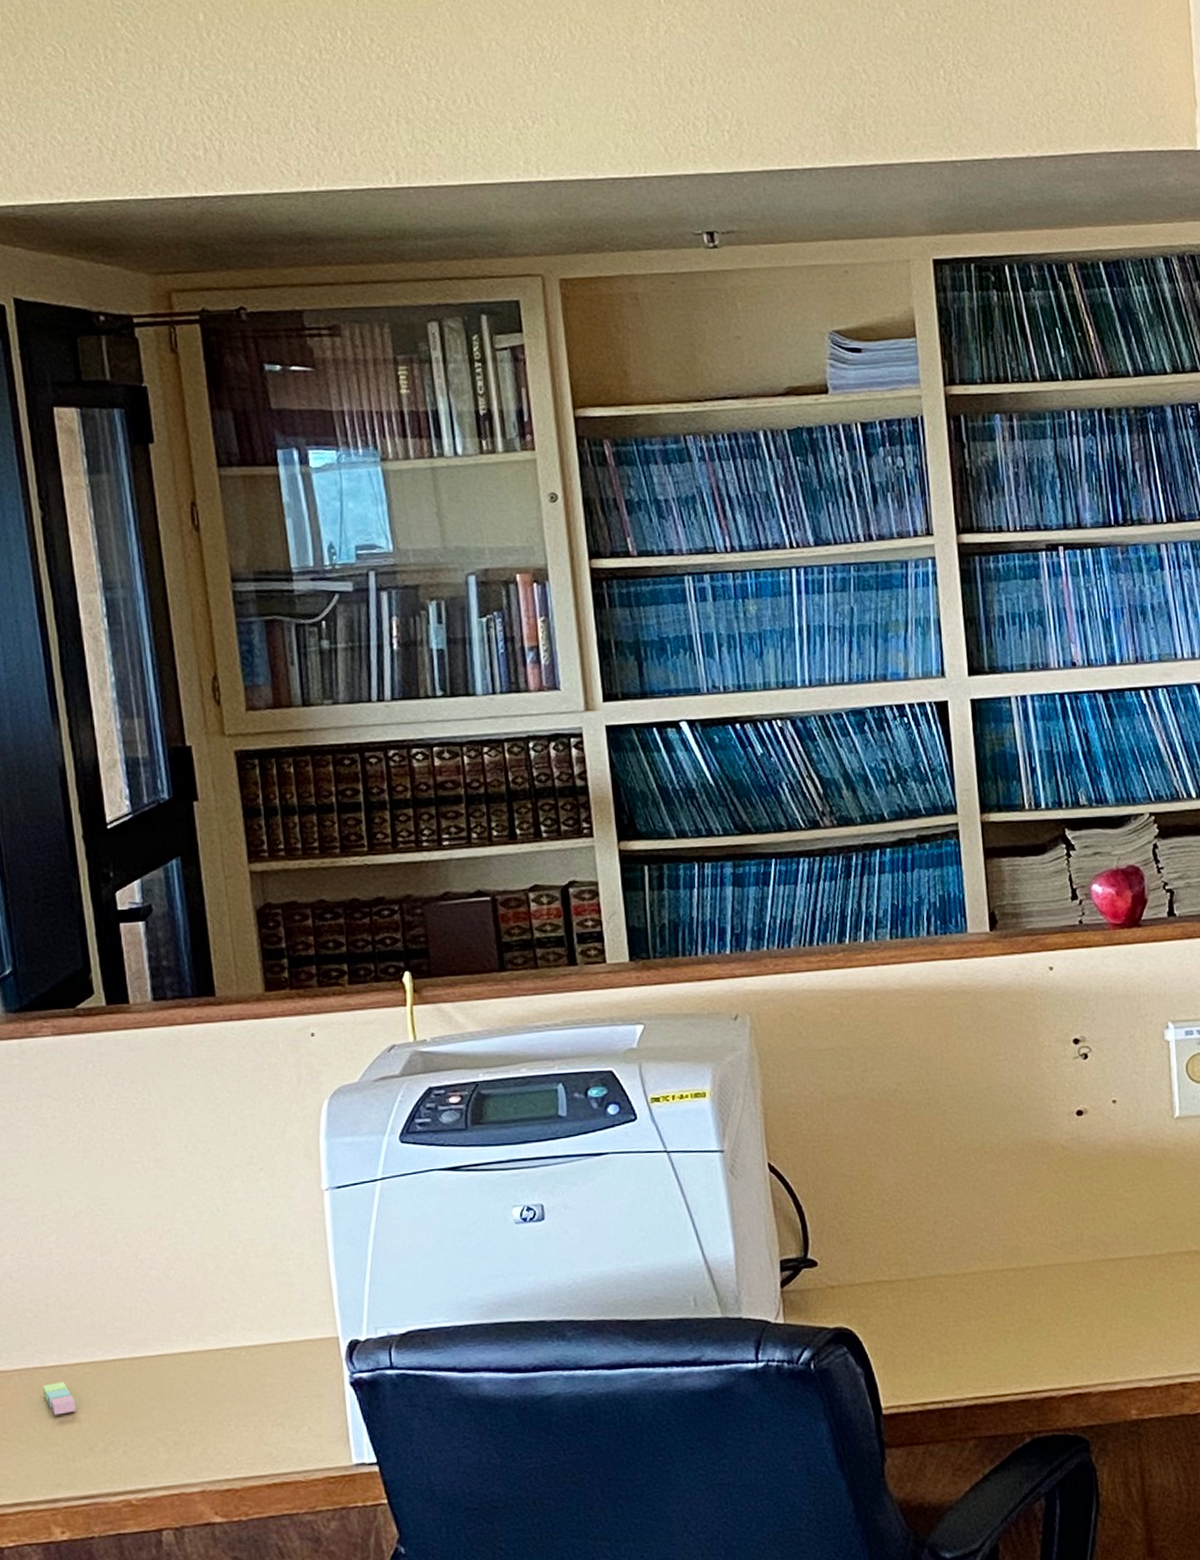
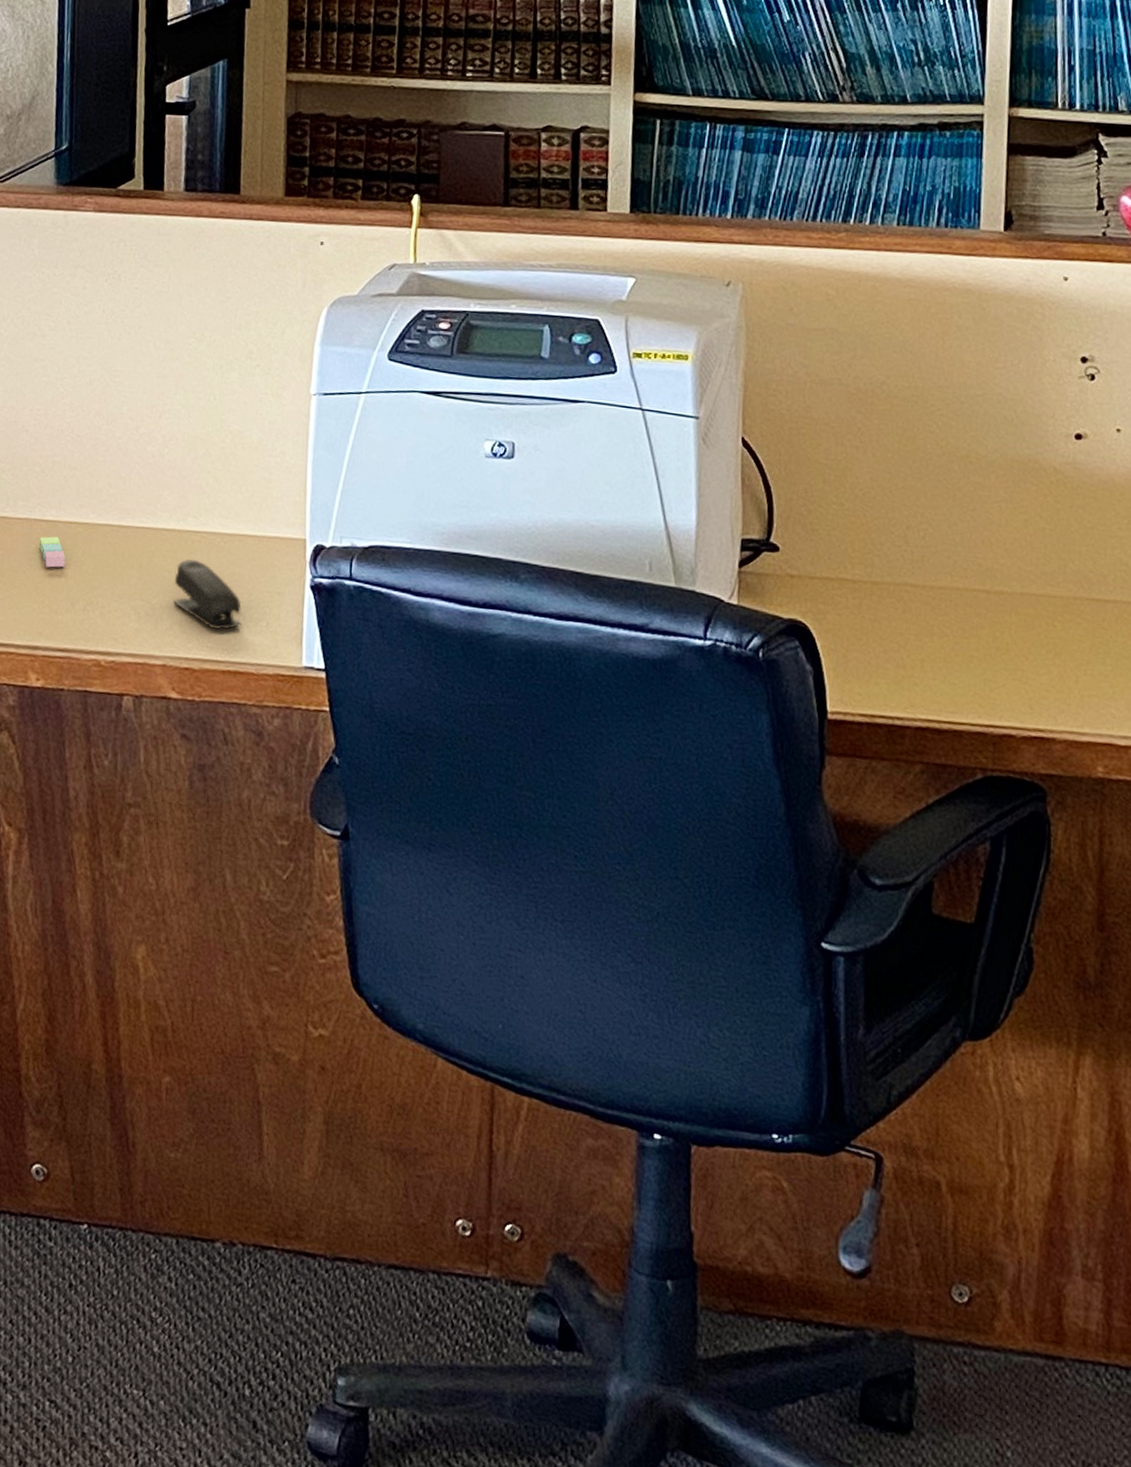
stapler: none [201,1378,282,1445] -> present [174,559,242,630]

